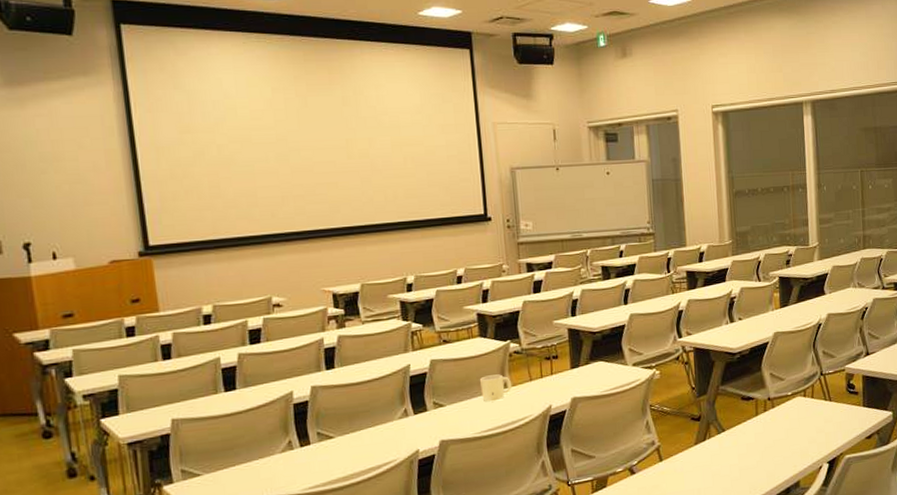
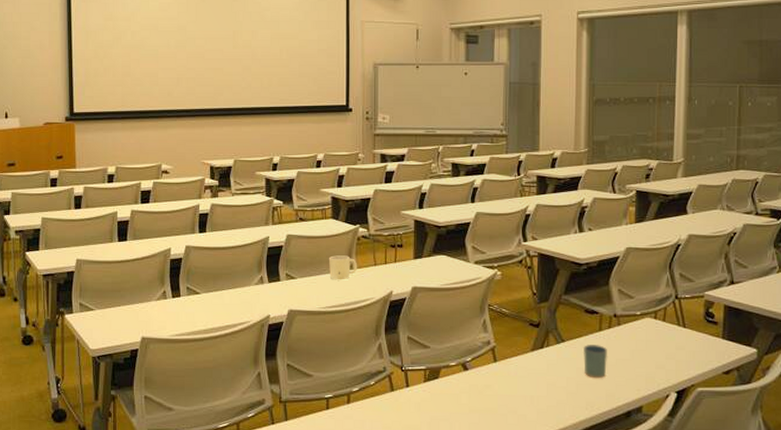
mug: none [743,429,766,462] -> present [584,345,608,378]

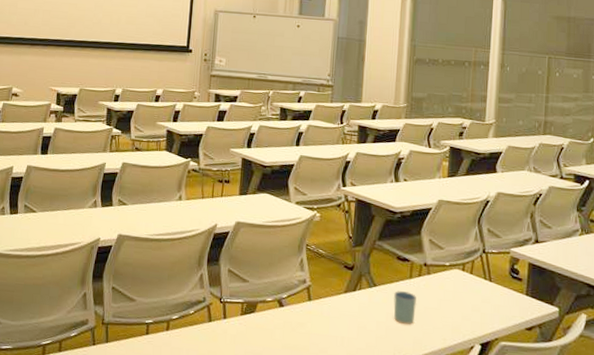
mug: present [328,255,357,280] -> none [159,186,186,210]

